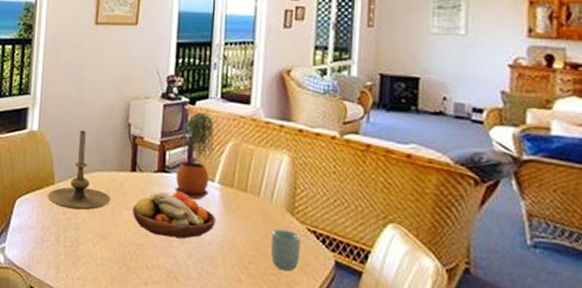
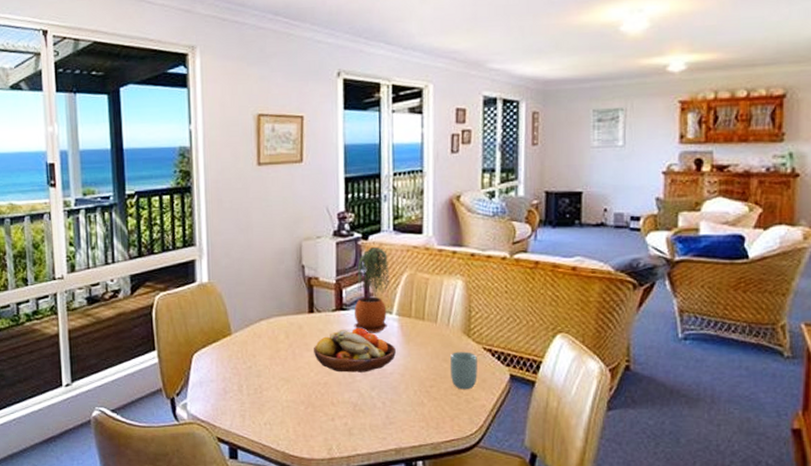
candle holder: present [47,130,111,210] -> none [225,277,291,357]

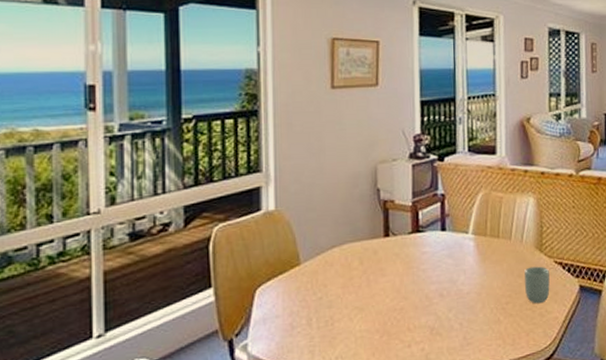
fruit bowl: present [314,327,396,373] -> none [389,248,472,296]
potted plant: present [354,247,390,333] -> none [430,168,466,254]

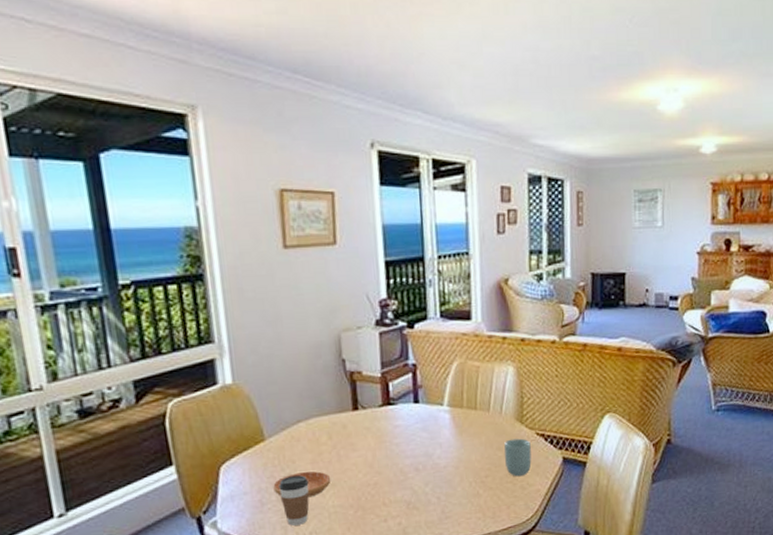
saucer: none [304,295,360,322] -> present [273,471,331,498]
coffee cup: none [310,299,339,350] -> present [279,475,310,526]

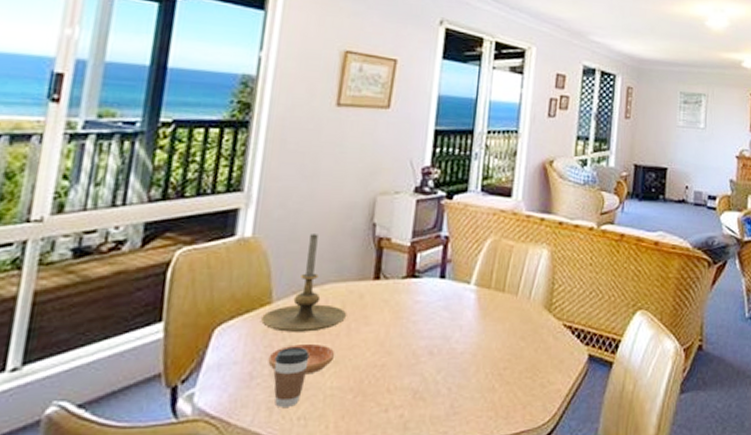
candle holder: none [258,374,335,464] -> present [260,234,347,332]
cup: present [504,438,532,477] -> none [527,328,557,372]

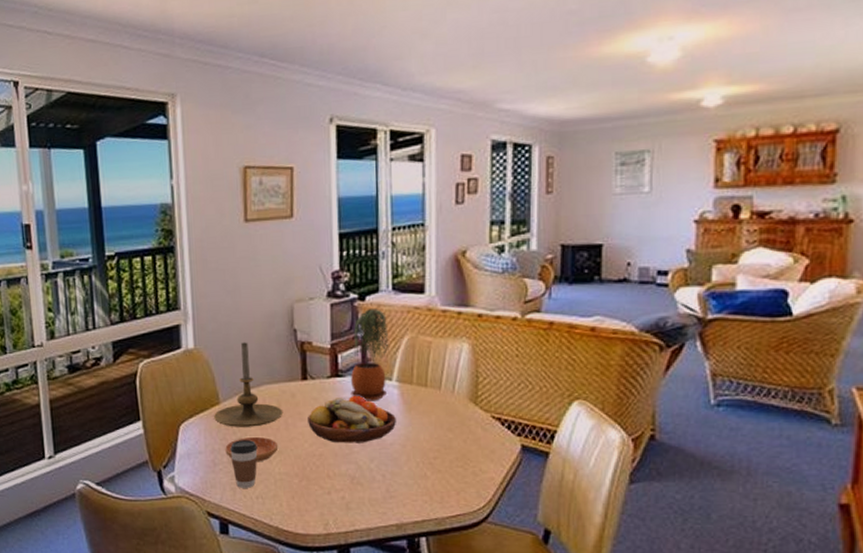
fruit bowl: none [373,298,470,352] -> present [308,395,396,443]
potted plant: none [425,208,472,306] -> present [350,309,389,401]

